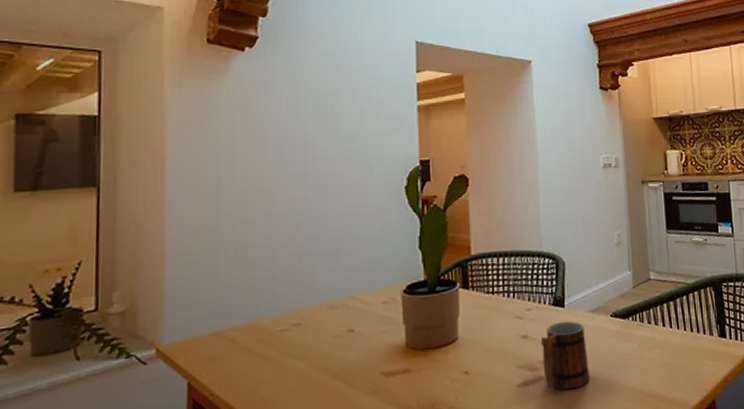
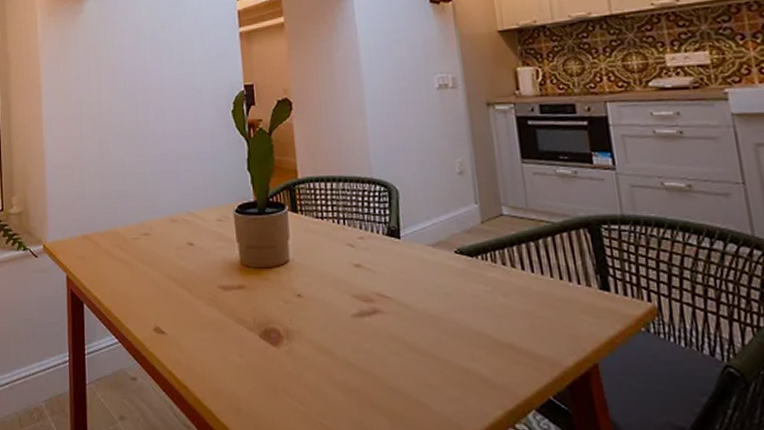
mug: present [540,321,590,390] -> none [375,253,433,328]

